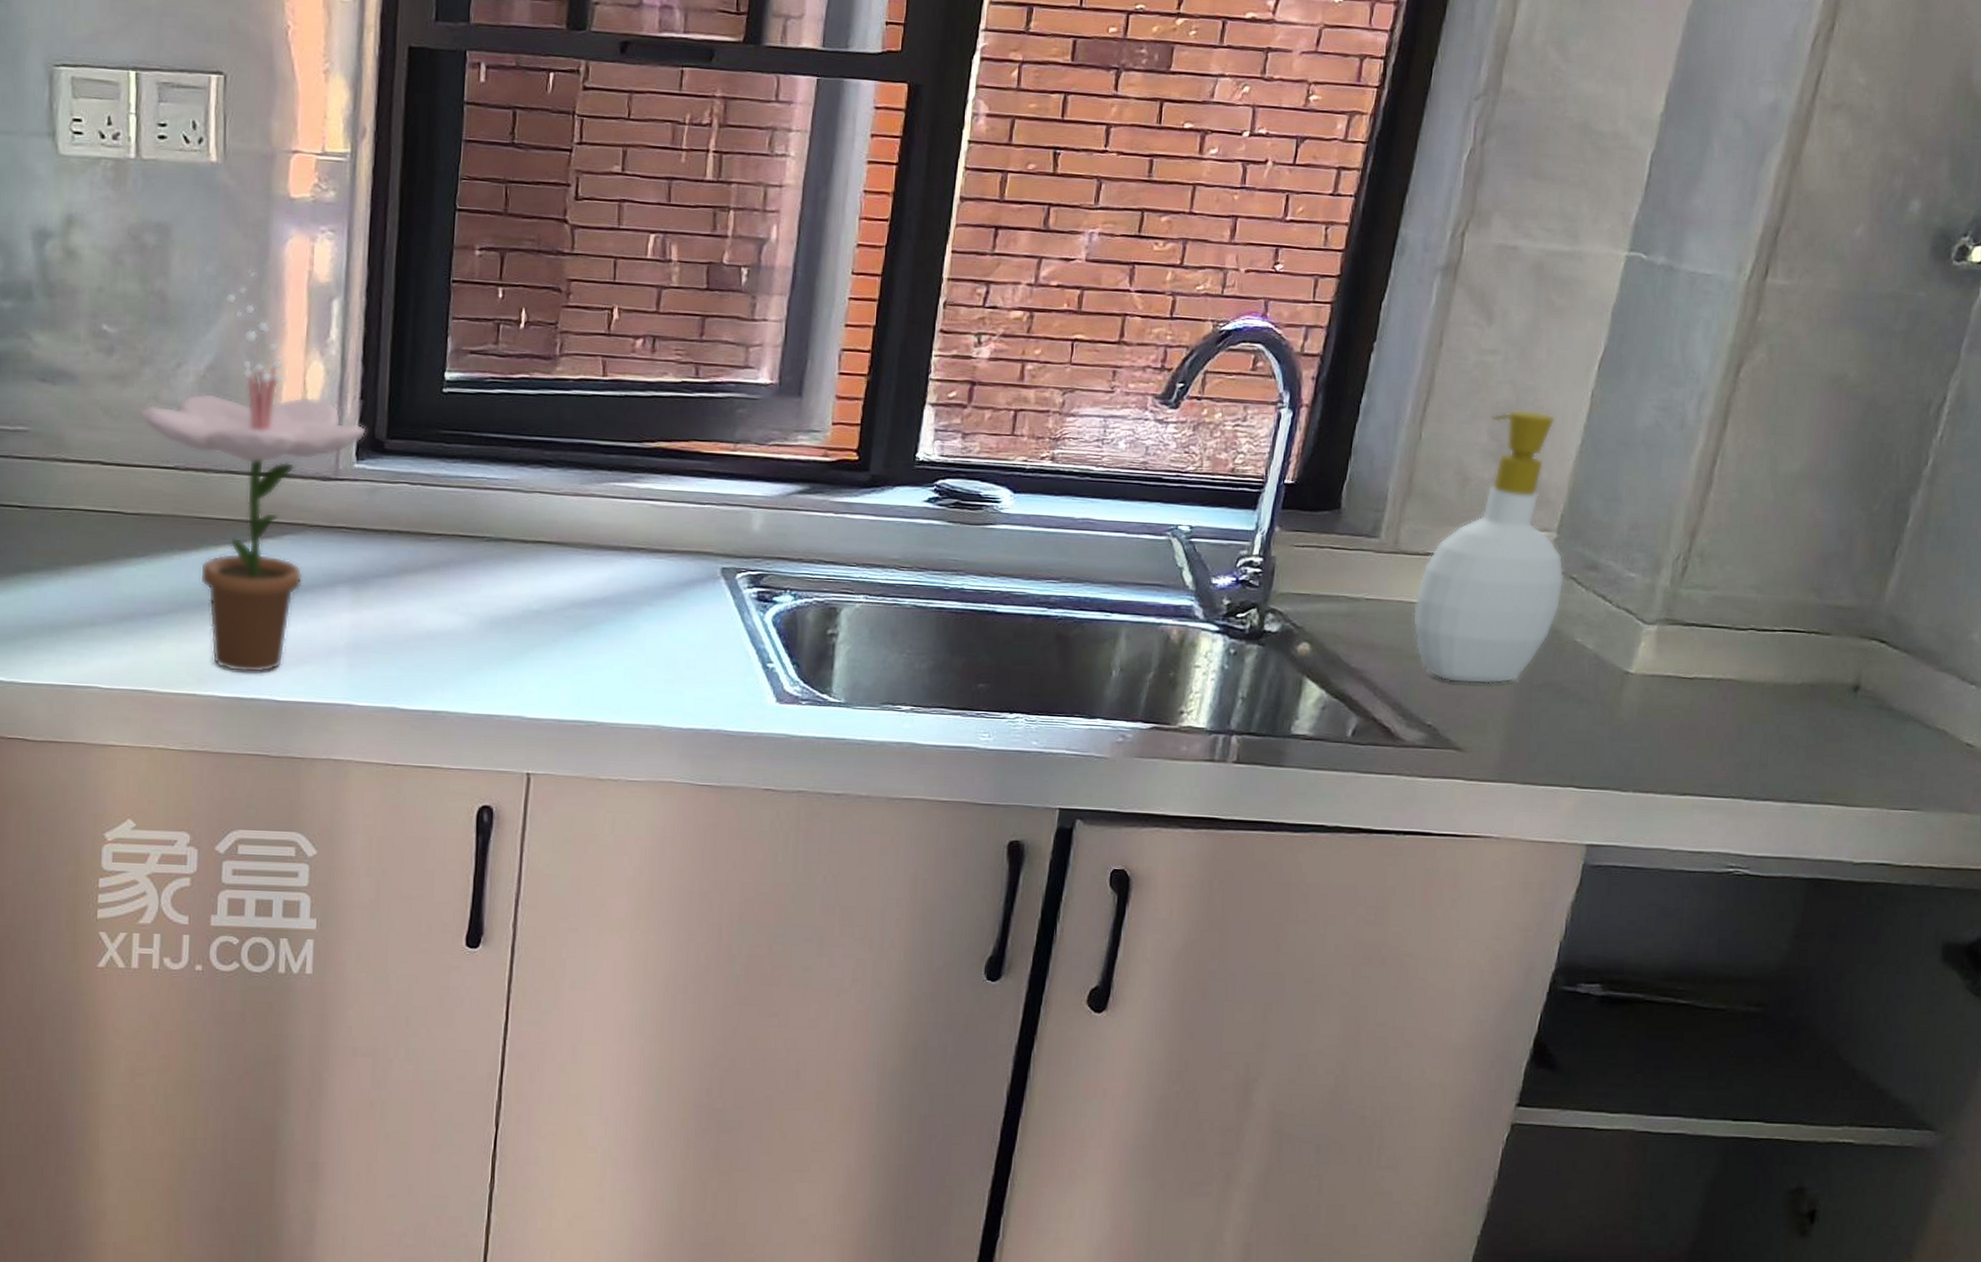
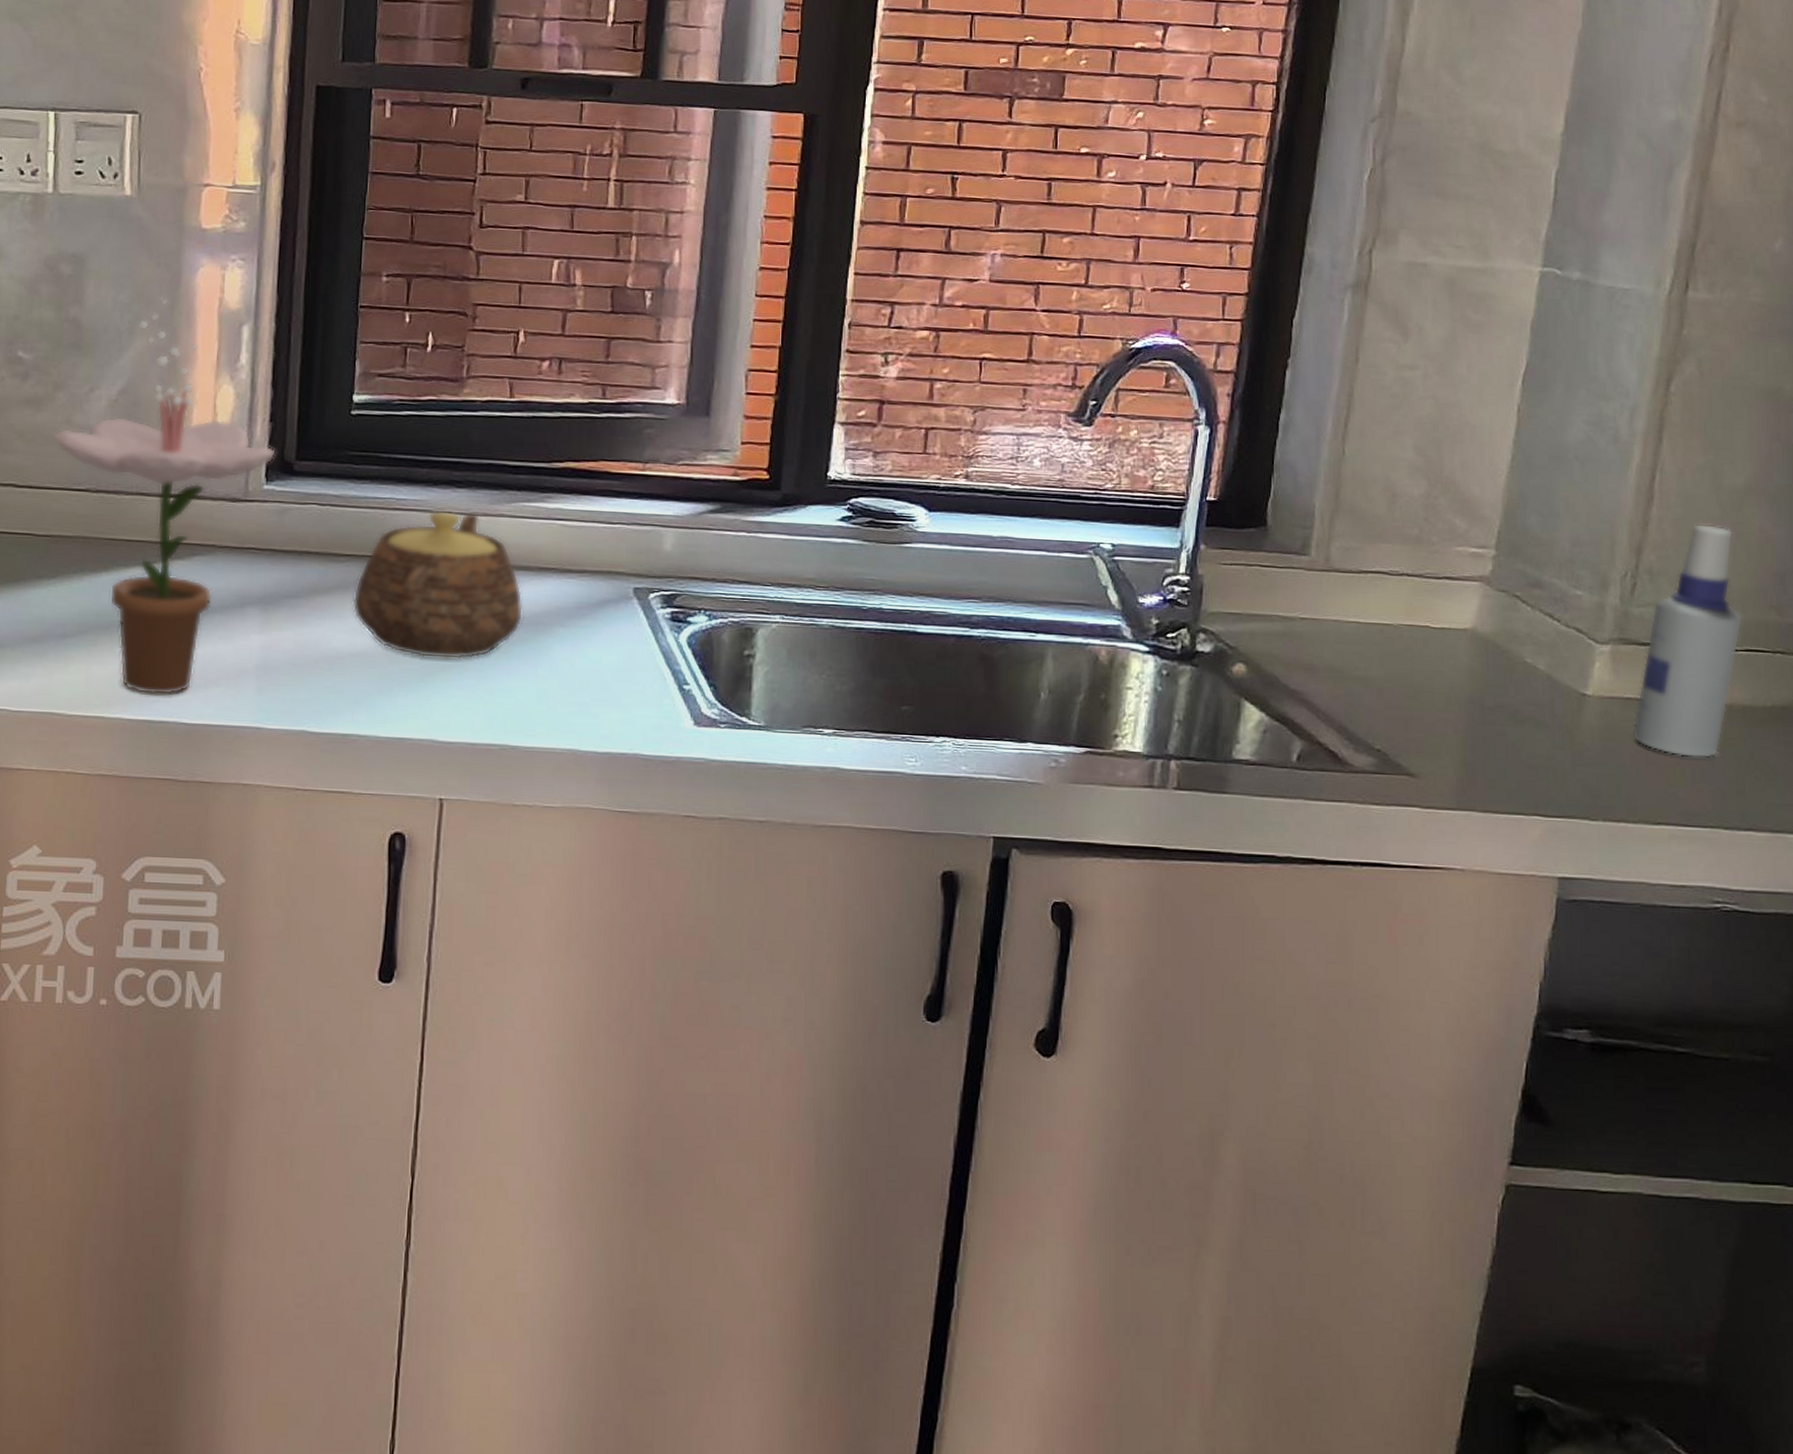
teapot: none [443,489,612,638] -> present [352,510,524,660]
soap bottle: present [1412,409,1565,685] -> none [1351,424,1508,707]
spray bottle: none [1668,508,1784,734] -> present [1632,523,1743,759]

